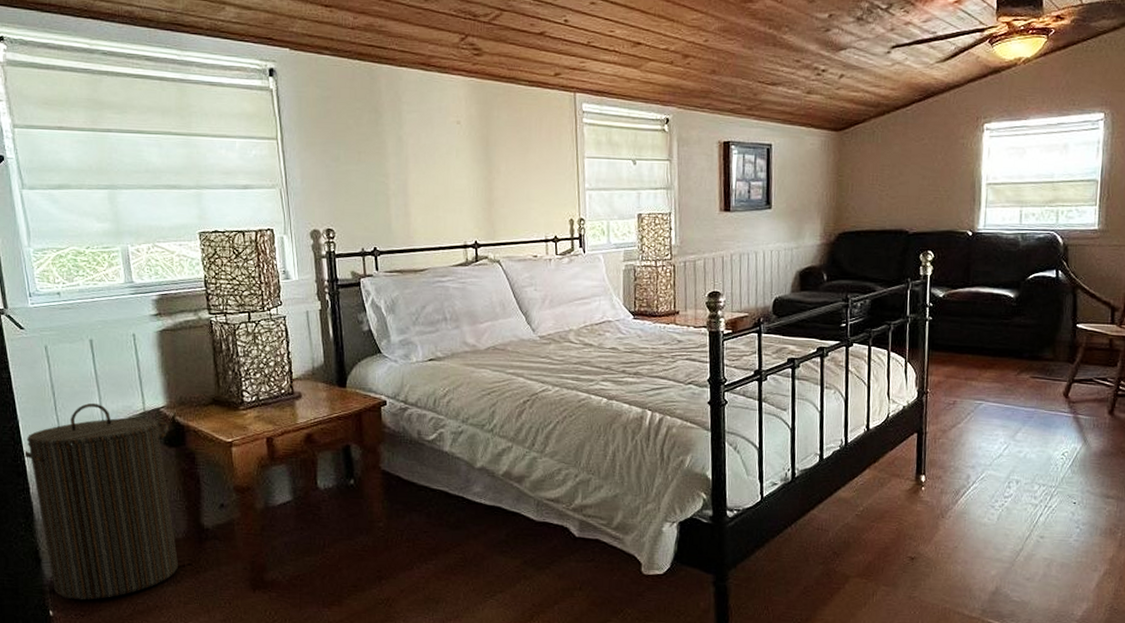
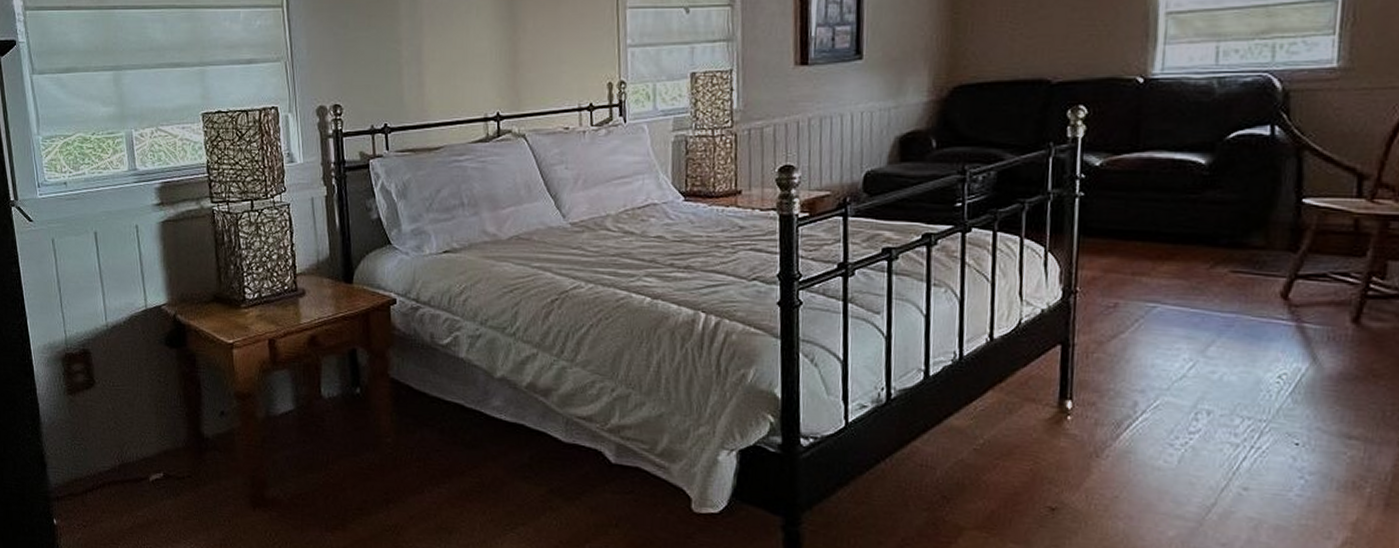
laundry hamper: present [23,403,179,600] -> none [31,300,179,510]

